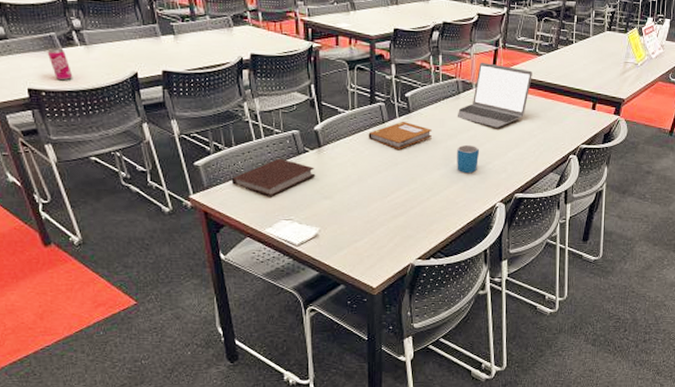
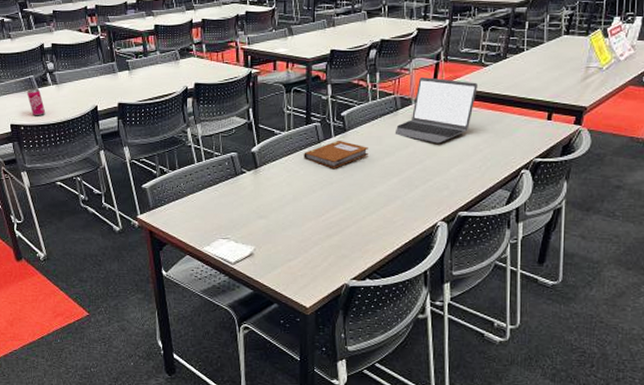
notebook: present [231,158,316,197] -> none [174,179,252,217]
mug: present [457,144,480,174] -> none [394,161,420,192]

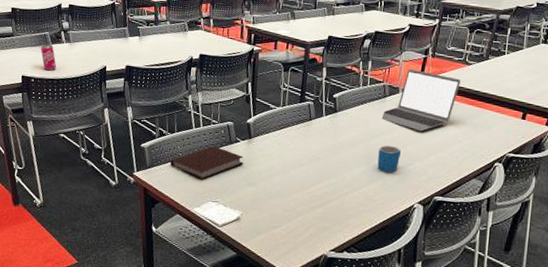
notebook: none [174,179,252,217] -> present [170,145,244,180]
notebook: present [304,141,368,168] -> none [295,120,356,146]
mug: none [394,161,420,192] -> present [377,145,402,174]

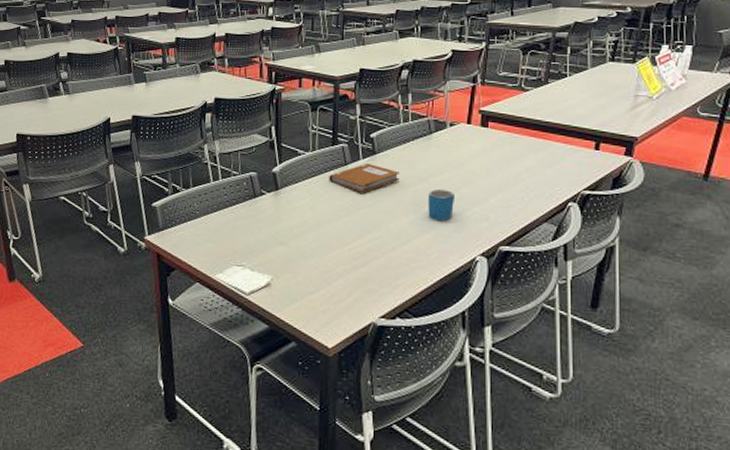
beverage can: present [40,44,57,71] -> none [36,97,55,127]
notebook: present [170,145,244,180] -> none [186,200,271,241]
notebook: none [295,120,356,146] -> present [329,164,399,193]
laptop: present [381,69,461,132] -> none [428,100,518,171]

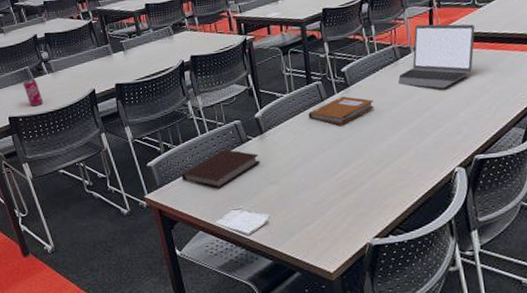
beverage can: none [36,97,55,127] -> present [22,78,43,107]
notebook: none [186,200,271,241] -> present [181,149,260,189]
laptop: none [428,100,518,171] -> present [398,24,475,89]
mug: present [428,188,456,222] -> none [403,110,428,141]

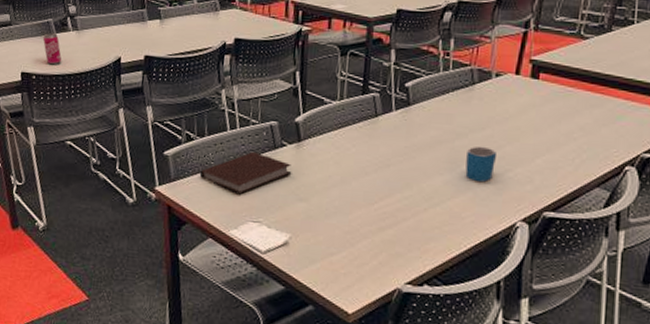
notebook: present [308,96,374,125] -> none [357,116,436,148]
laptop: present [398,24,475,89] -> none [469,47,574,128]
mug: none [403,110,428,141] -> present [465,146,498,183]

